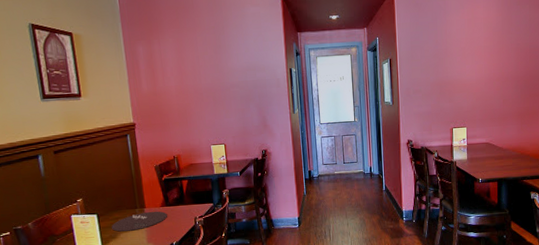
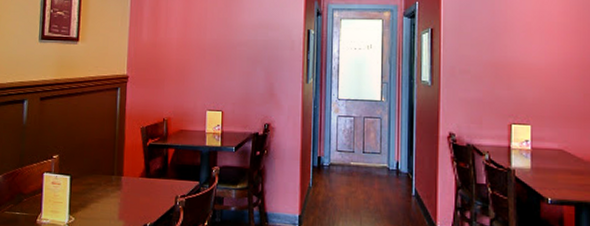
plate: present [112,211,167,232] -> none [83,181,145,202]

